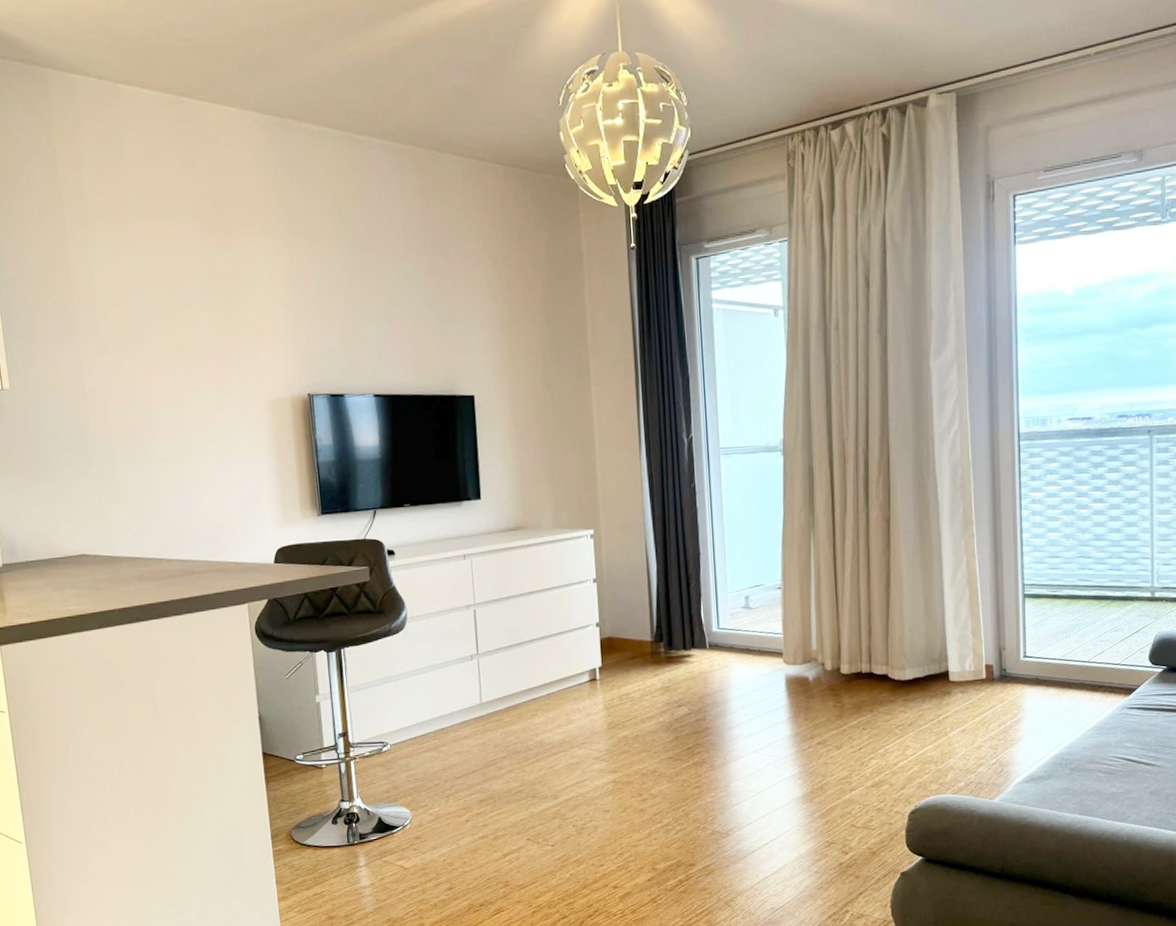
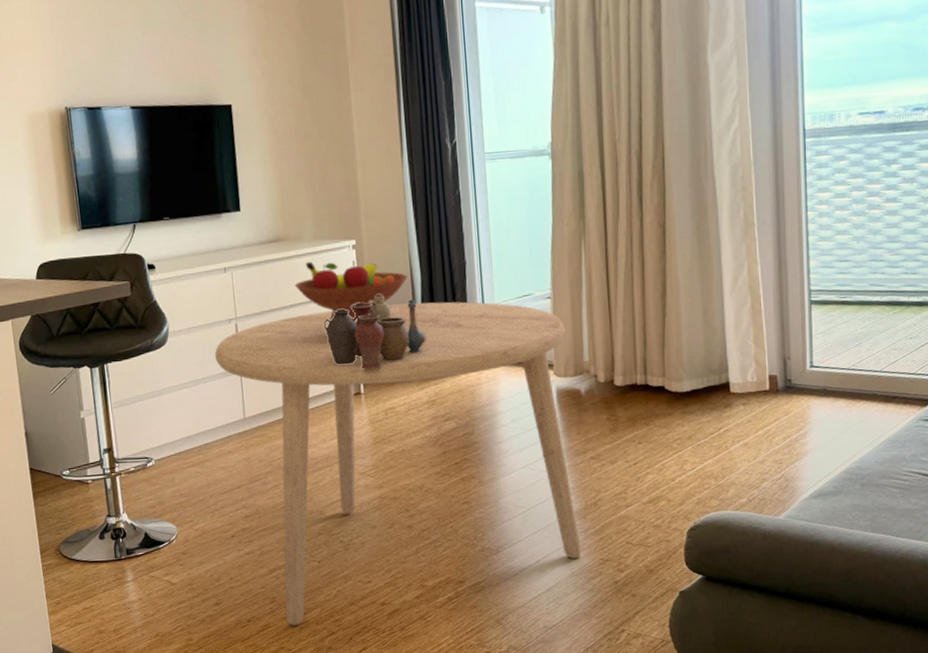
dining table: none [452,591,808,910] -> present [214,301,582,626]
fruit bowl: none [534,549,644,611] -> present [295,260,408,324]
vase: none [560,582,662,656] -> present [323,294,427,370]

